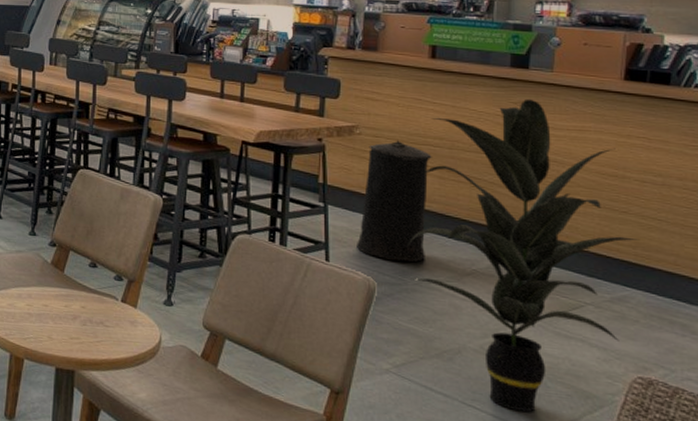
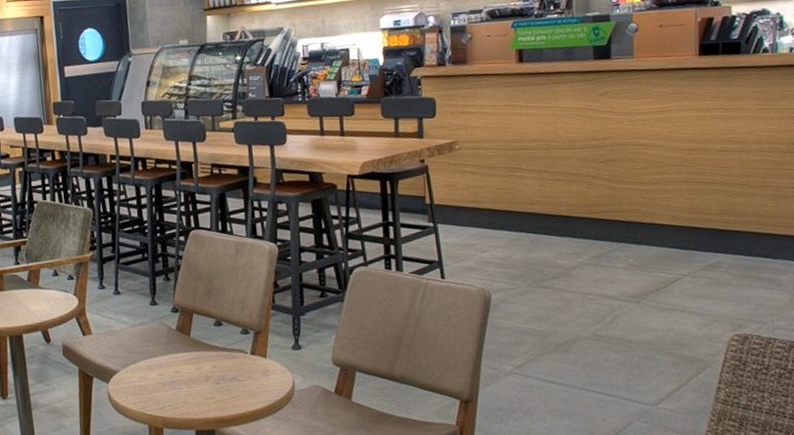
trash can: present [357,140,432,263] -> none [468,149,534,268]
indoor plant: present [406,98,640,413] -> none [515,88,726,387]

